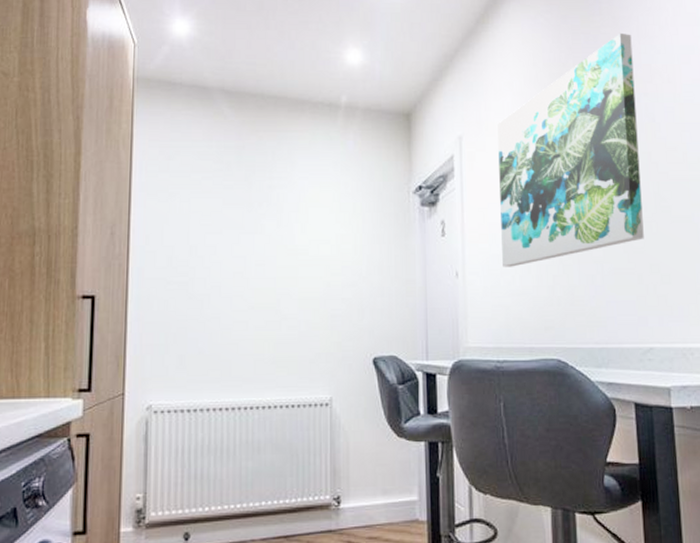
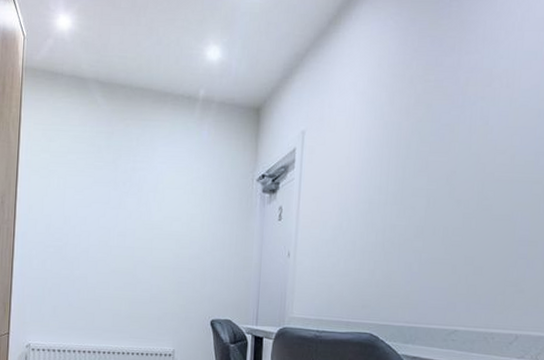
wall art: present [497,32,644,267] -> none [330,36,477,251]

